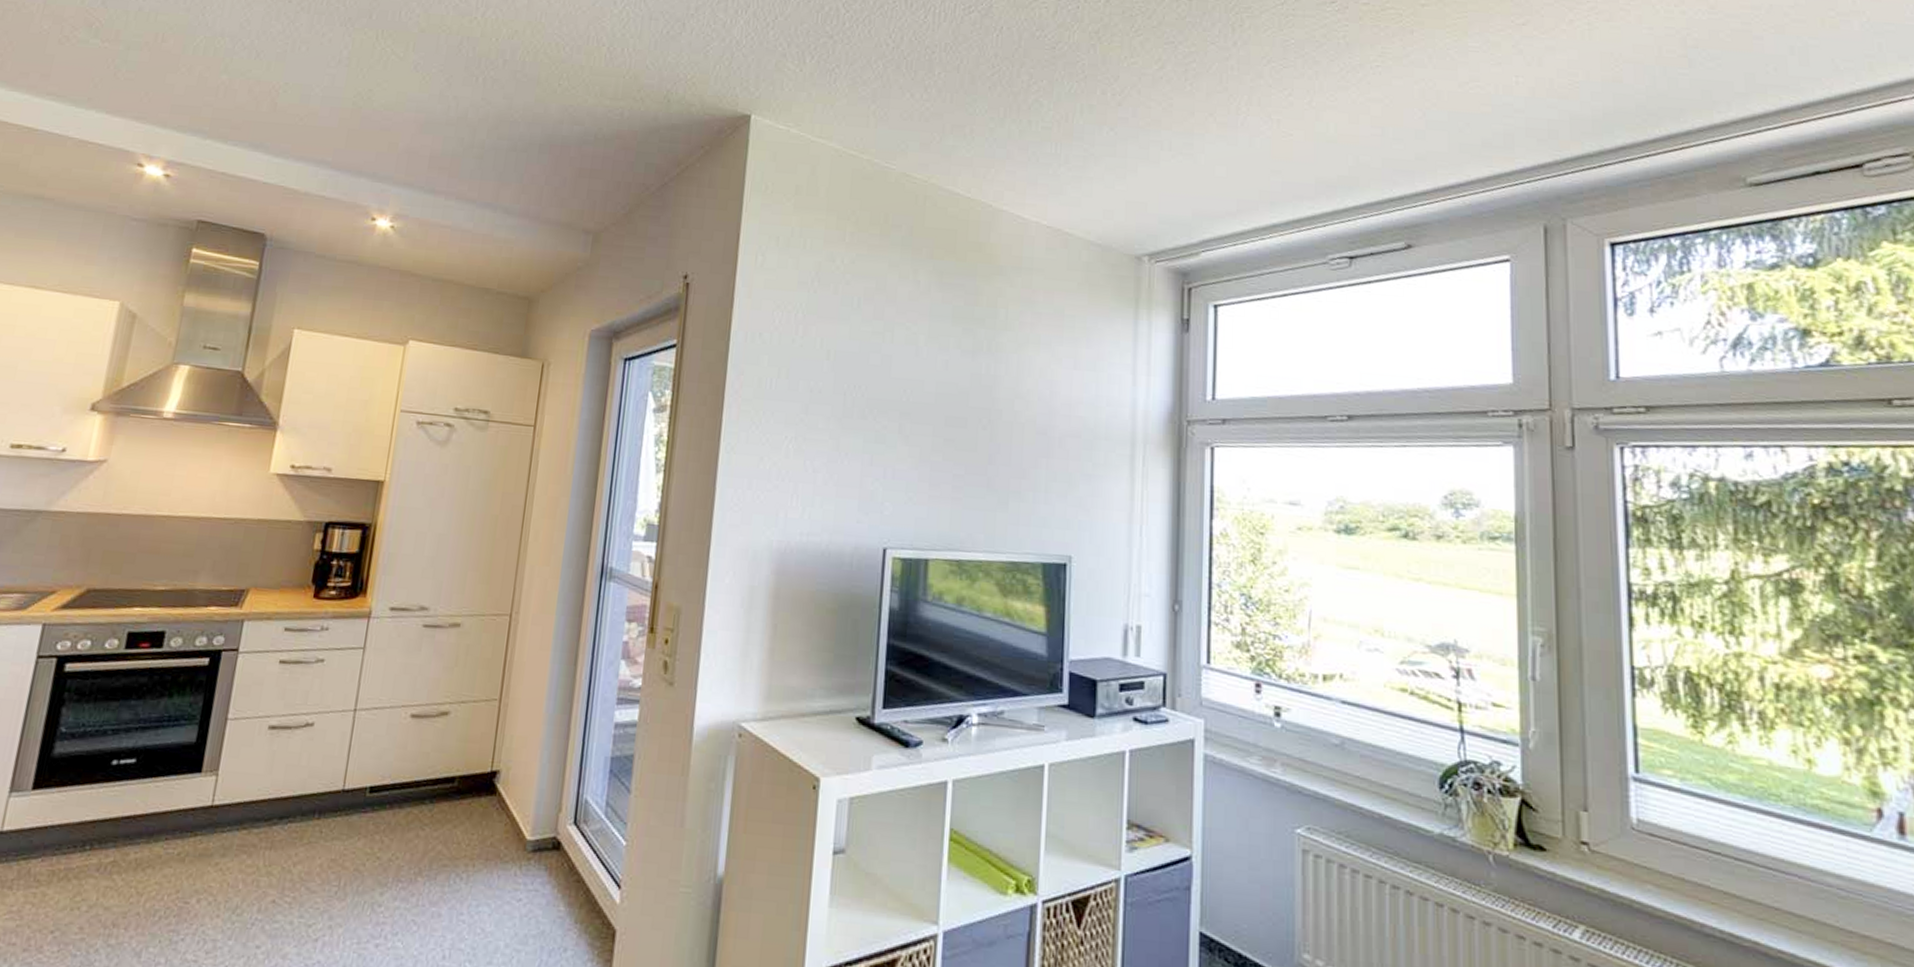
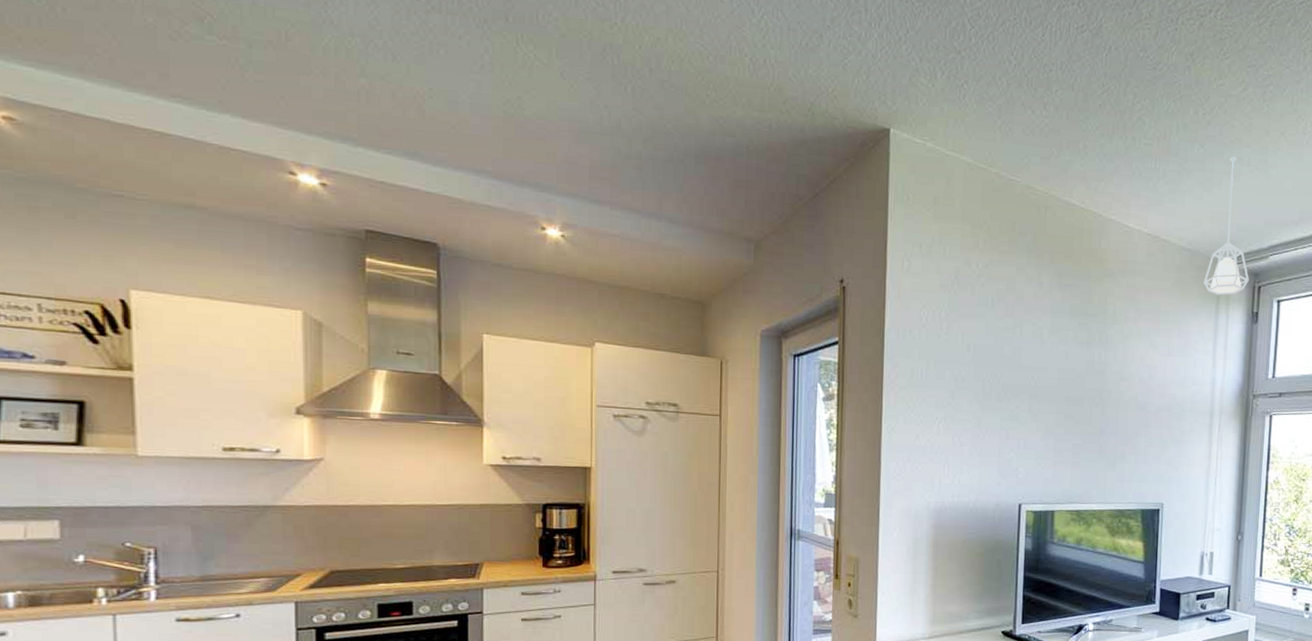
pendant lamp: none [1118,140,1176,298] -> present [1204,156,1249,295]

